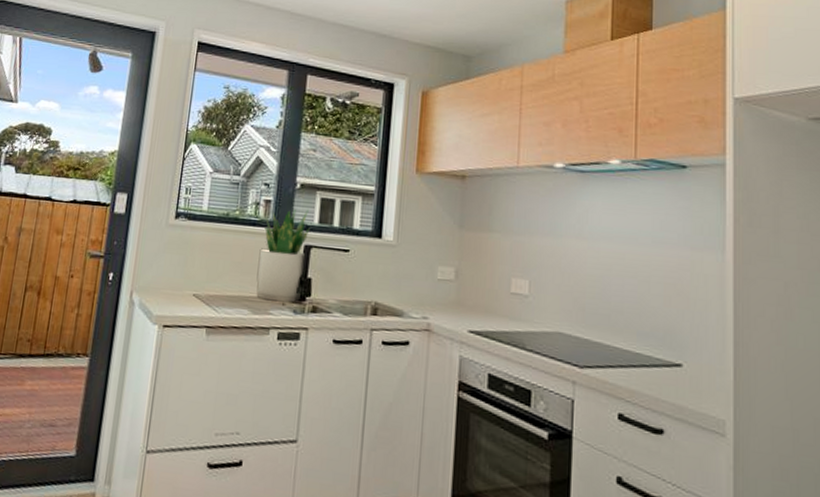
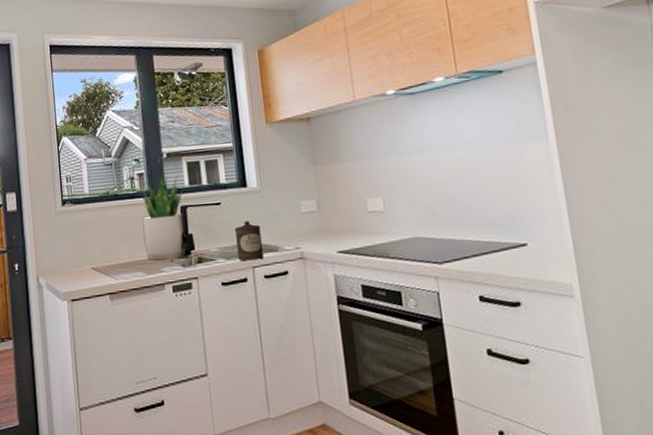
canister: none [357,276,388,323] -> present [235,221,263,261]

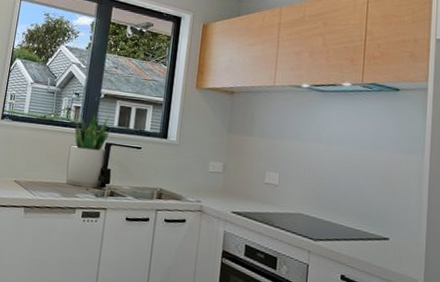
canister: present [235,221,263,261] -> none [145,168,171,205]

